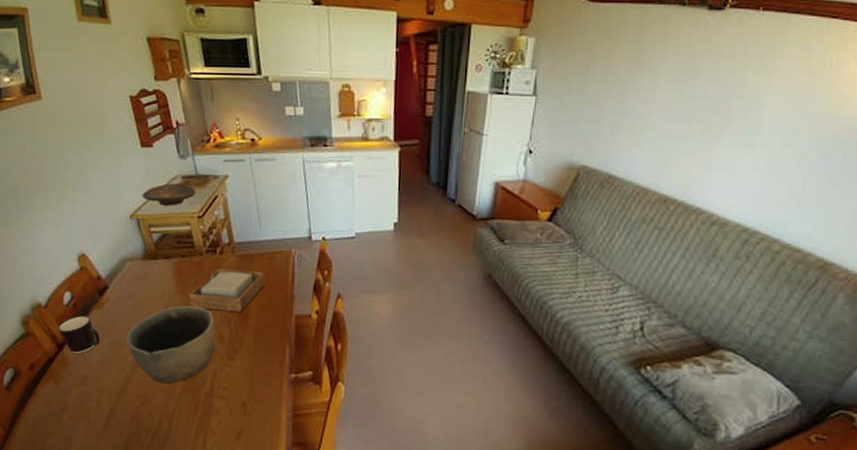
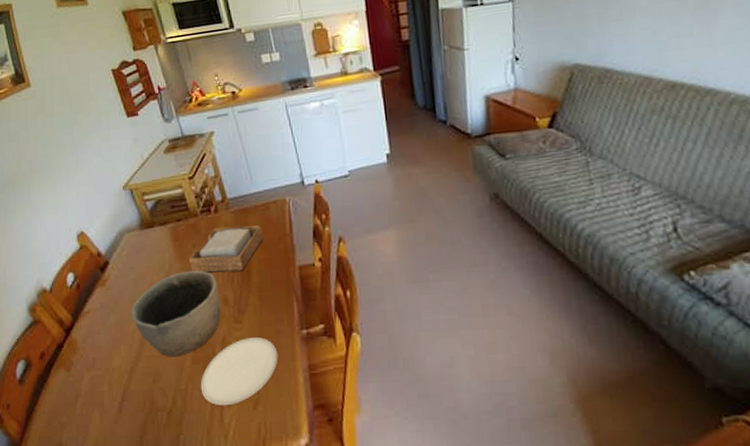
mug: present [58,316,101,354] -> none [64,295,106,337]
decorative bowl: present [142,183,196,206] -> none [132,147,185,172]
plate: none [187,375,265,433] -> present [200,337,278,405]

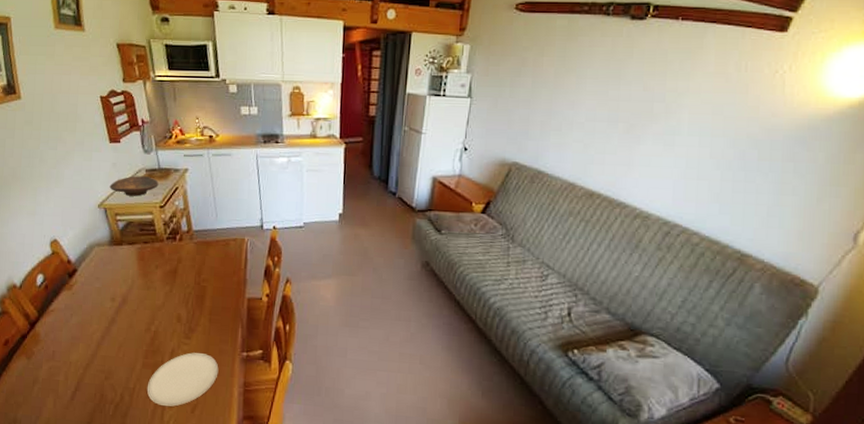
bowl: present [131,271,220,357] -> none [92,288,174,360]
decorative bowl: none [132,147,185,172] -> present [109,176,159,196]
napkin holder: present [188,225,264,273] -> none [150,254,221,295]

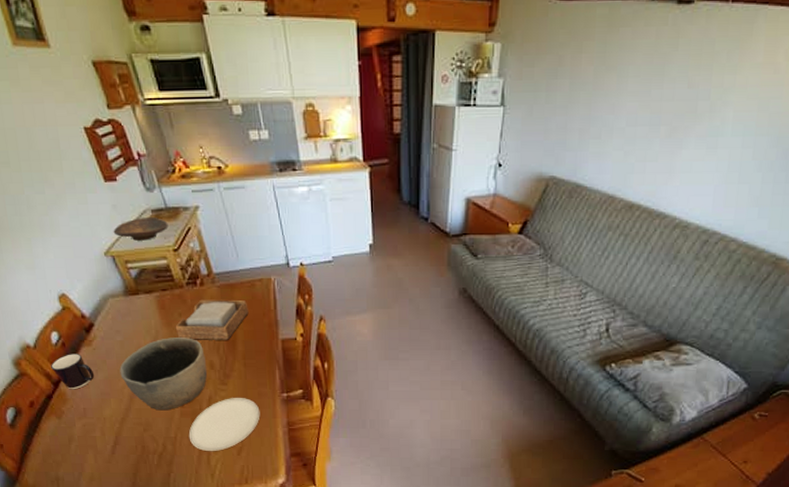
mug: none [31,296,69,332] -> present [51,354,95,390]
bowl: none [92,288,174,360] -> present [119,338,207,411]
napkin holder: none [150,254,221,295] -> present [175,299,249,340]

